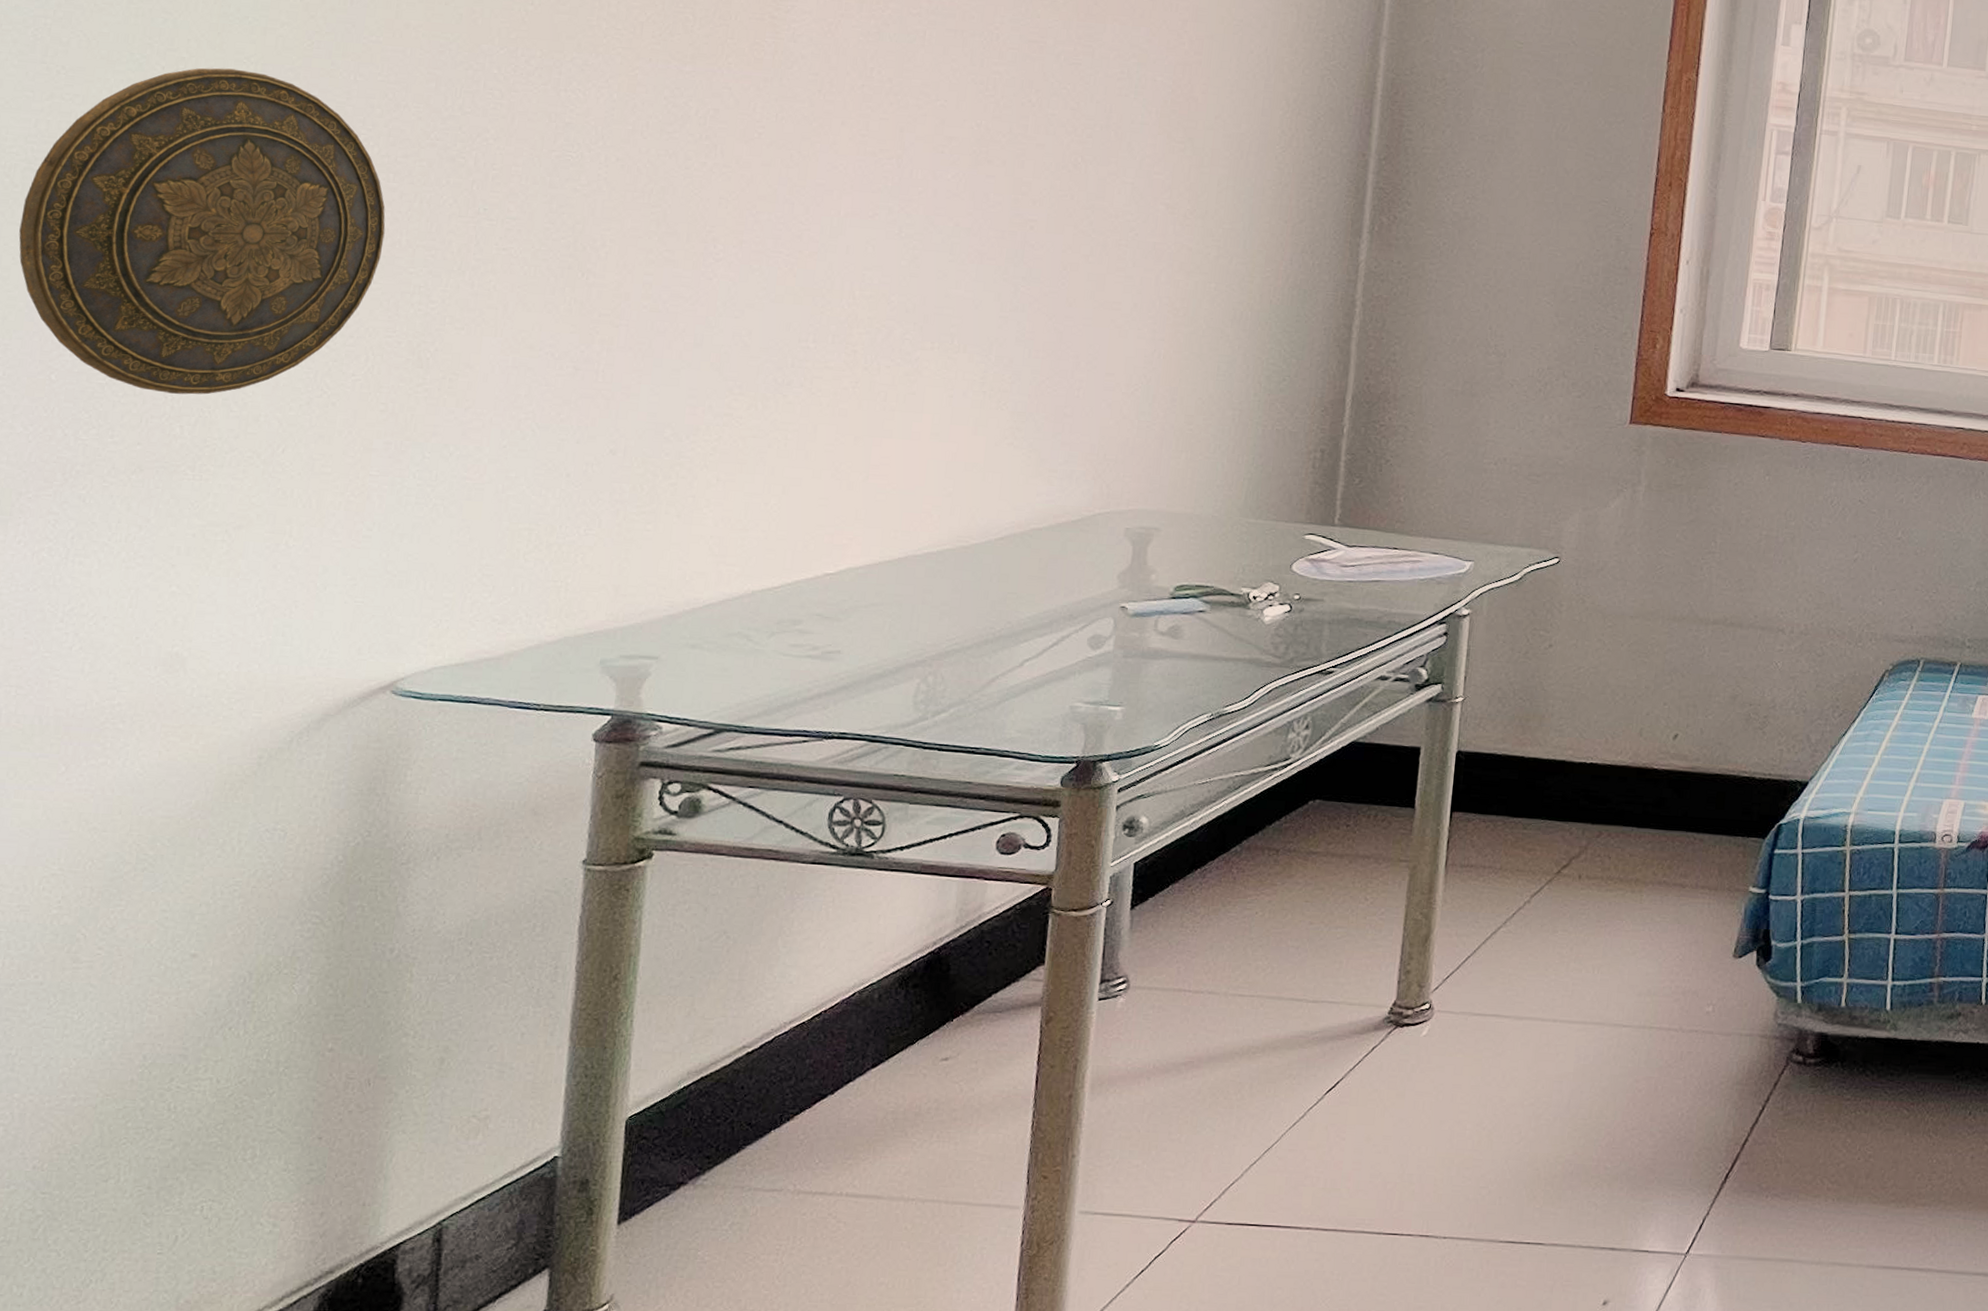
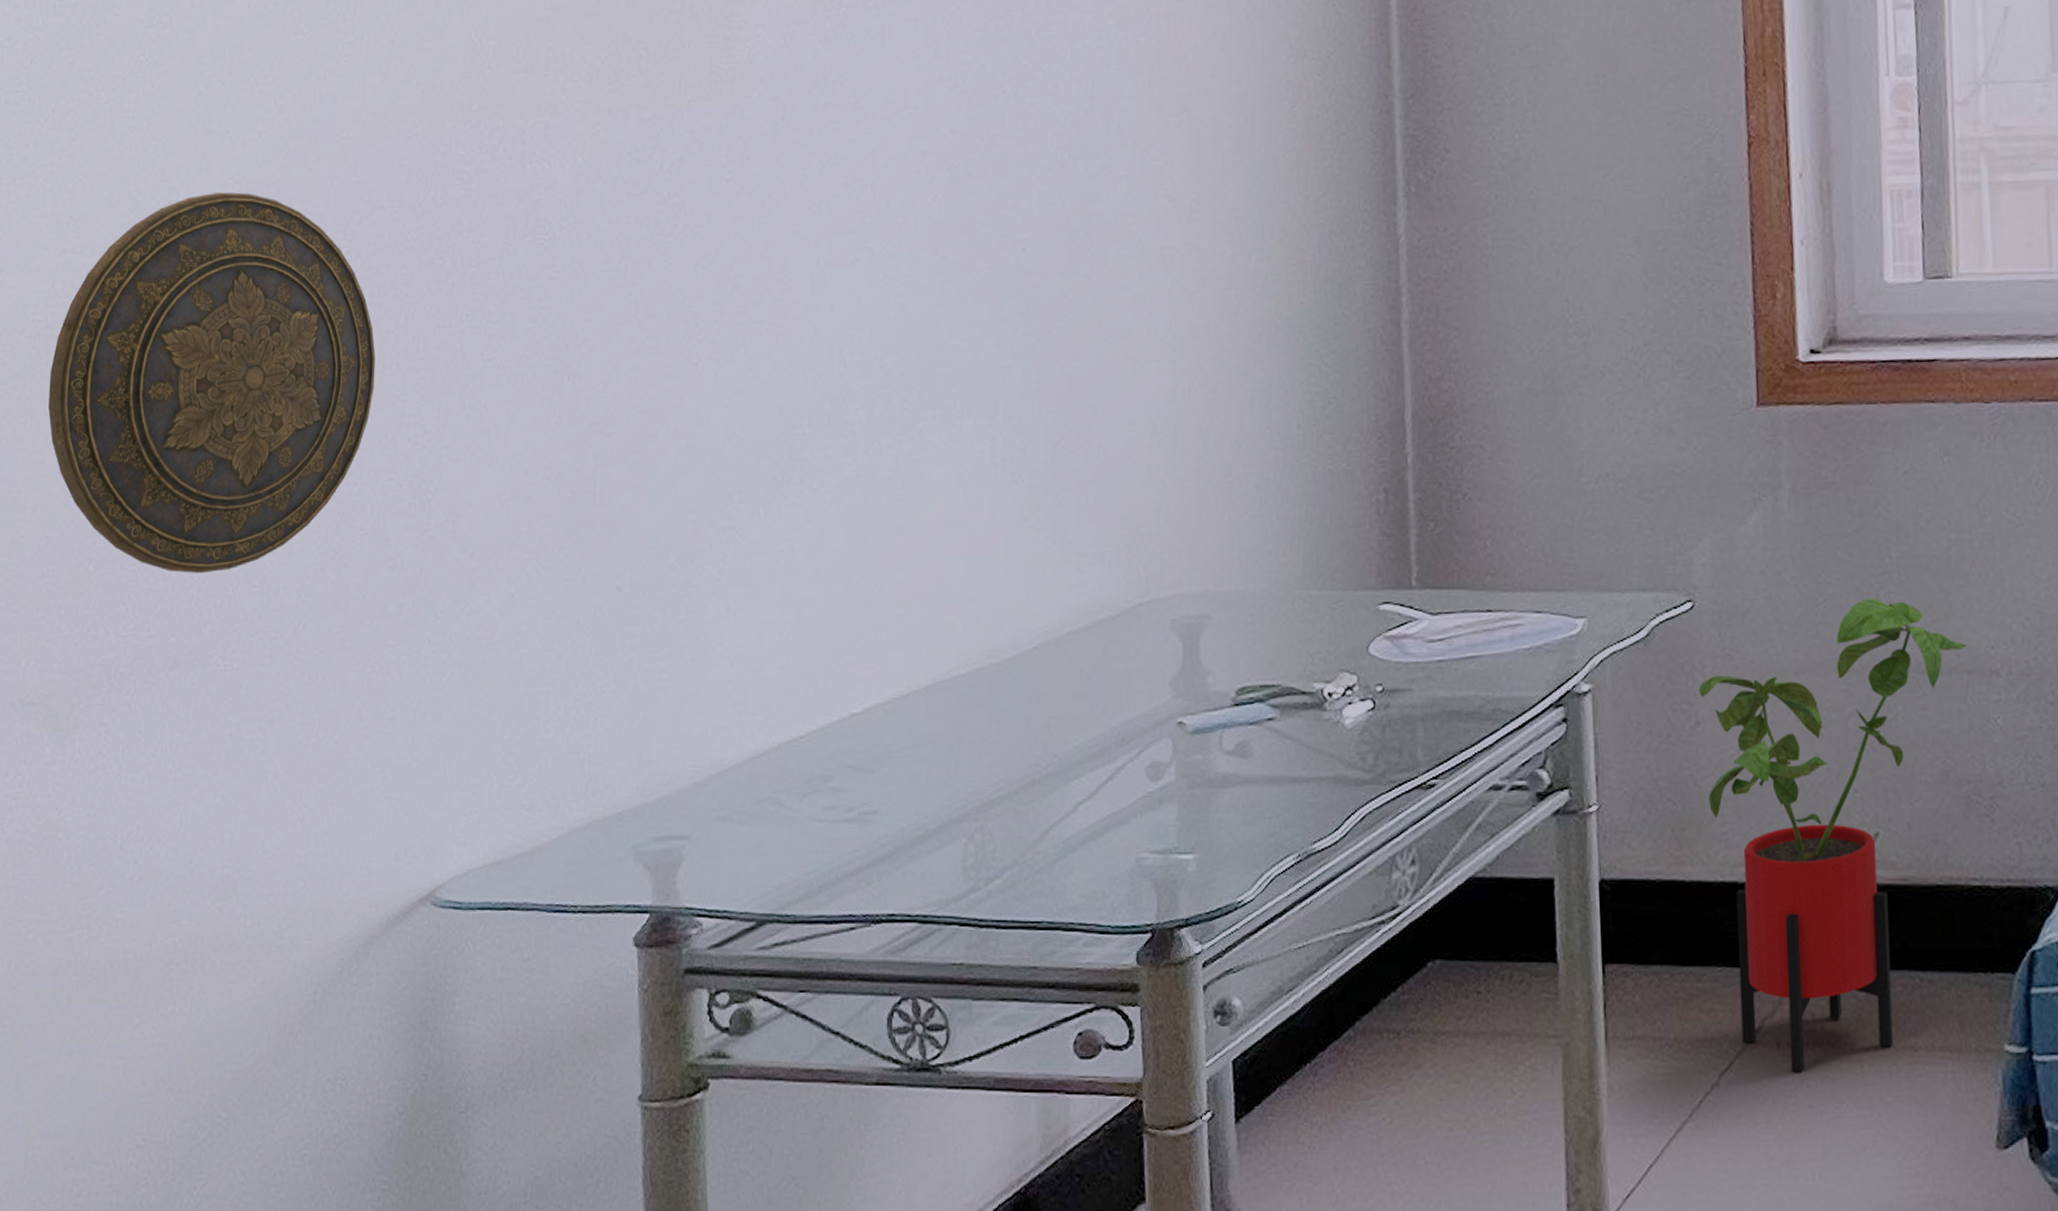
house plant: none [1551,569,1764,898] -> present [1699,597,1968,1073]

